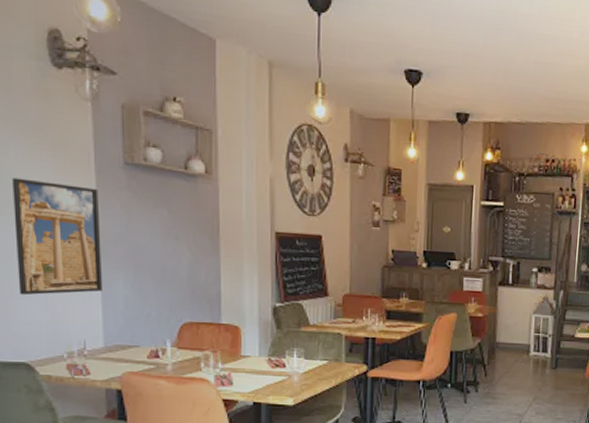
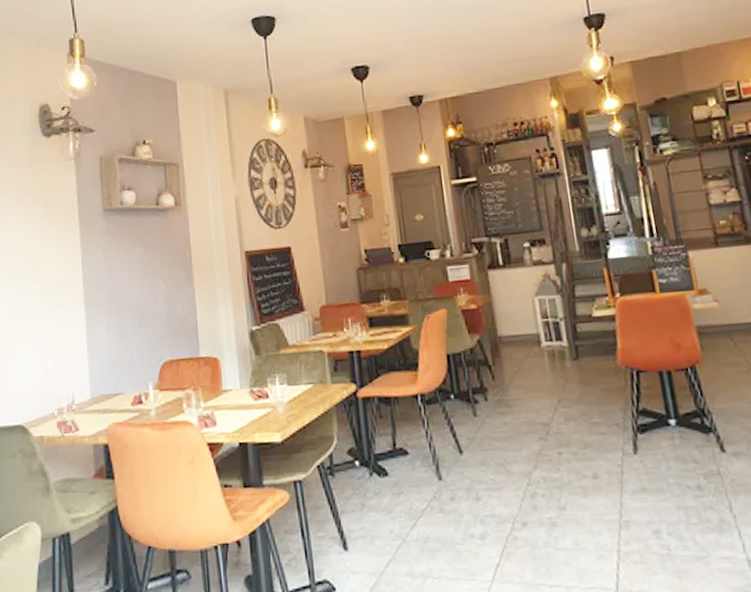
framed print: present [12,178,102,296] -> none [11,239,88,355]

